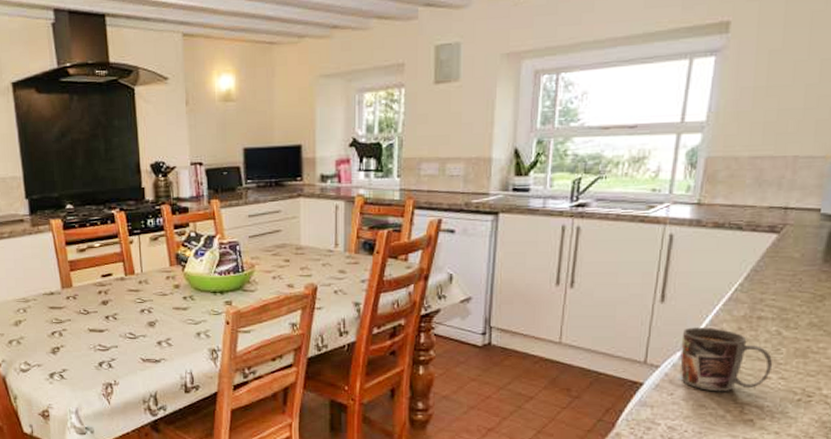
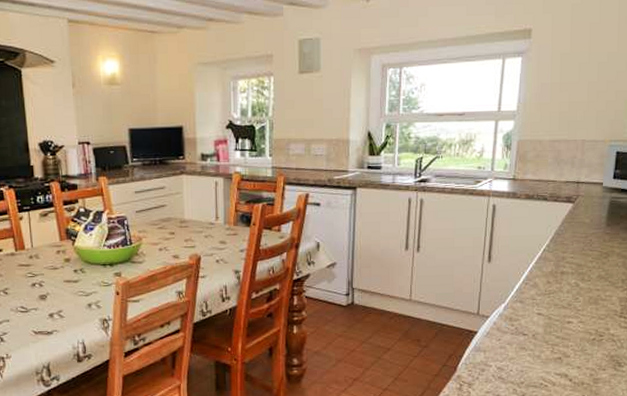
mug: present [680,327,773,392] -> none [505,282,574,336]

